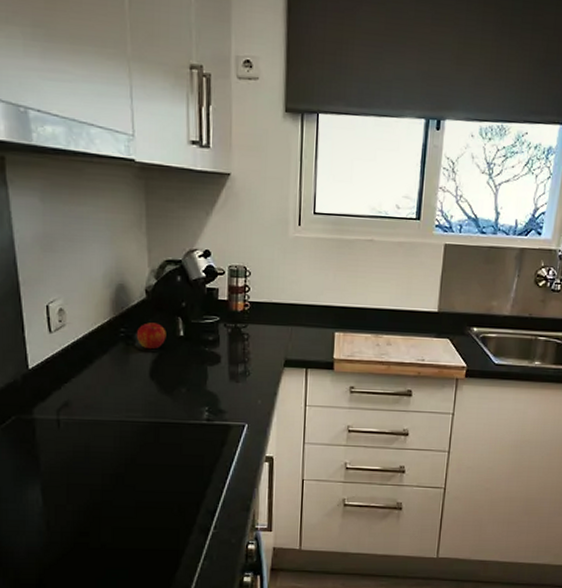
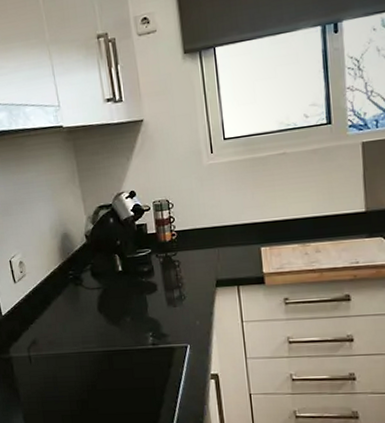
apple: present [137,323,167,350] -> none [83,262,108,287]

